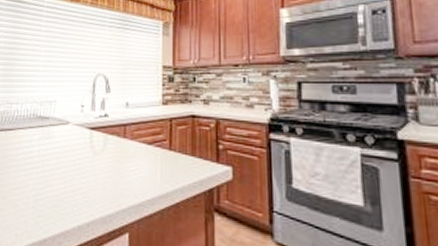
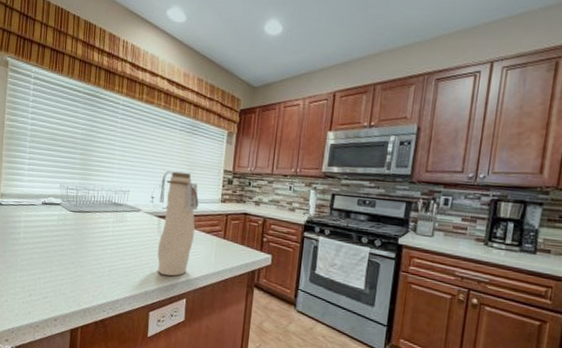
water bottle: none [90,73,136,204] -> present [157,171,199,276]

